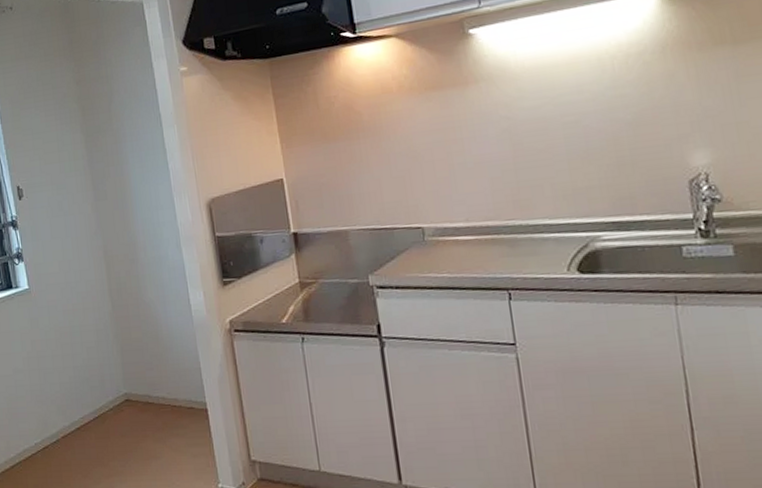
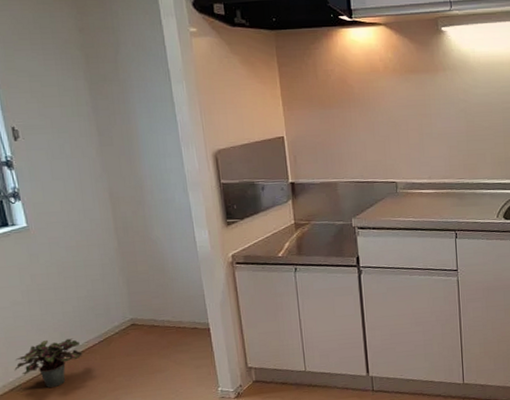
potted plant: none [15,412,79,467] -> present [14,338,83,388]

